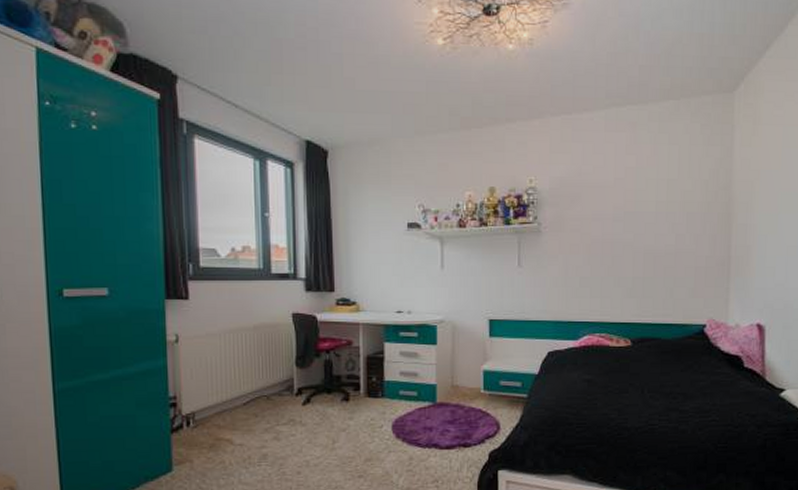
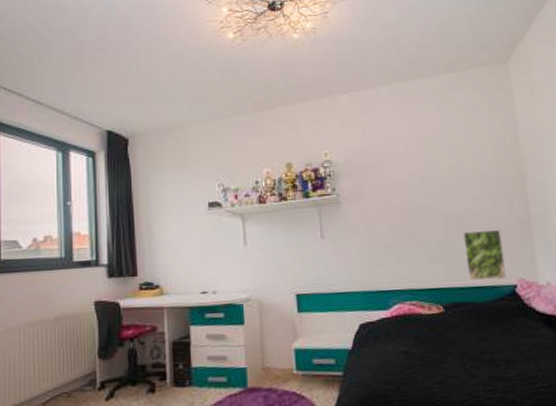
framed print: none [658,269,699,318] -> present [462,229,507,281]

